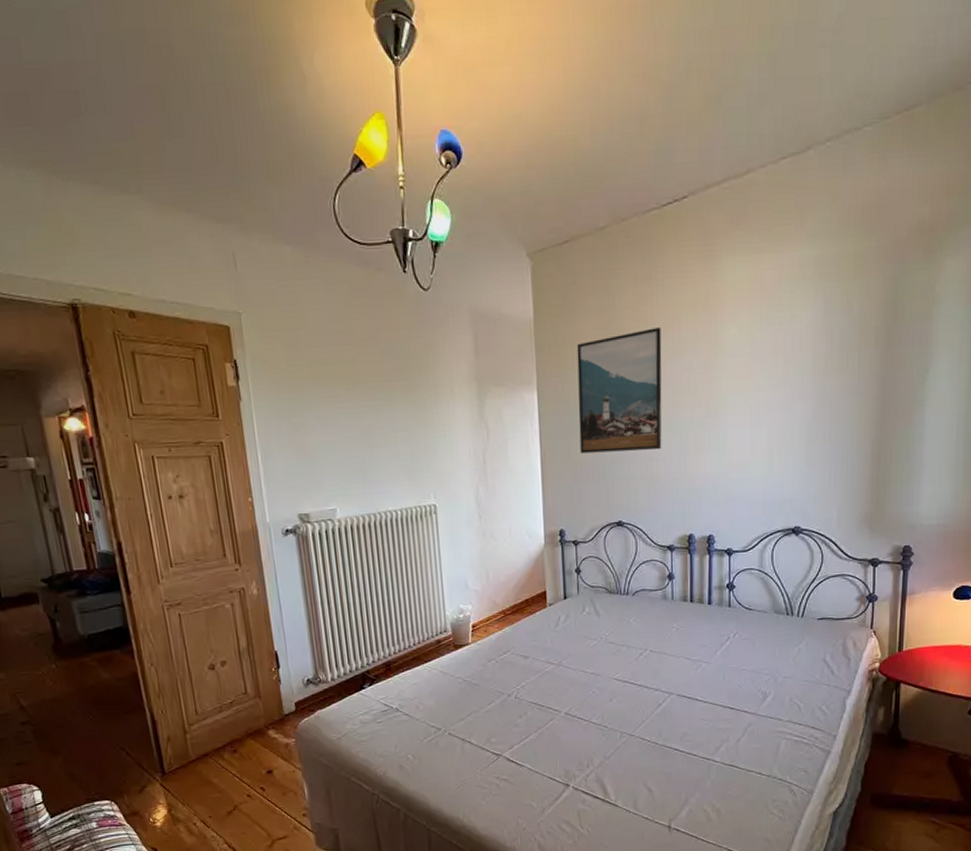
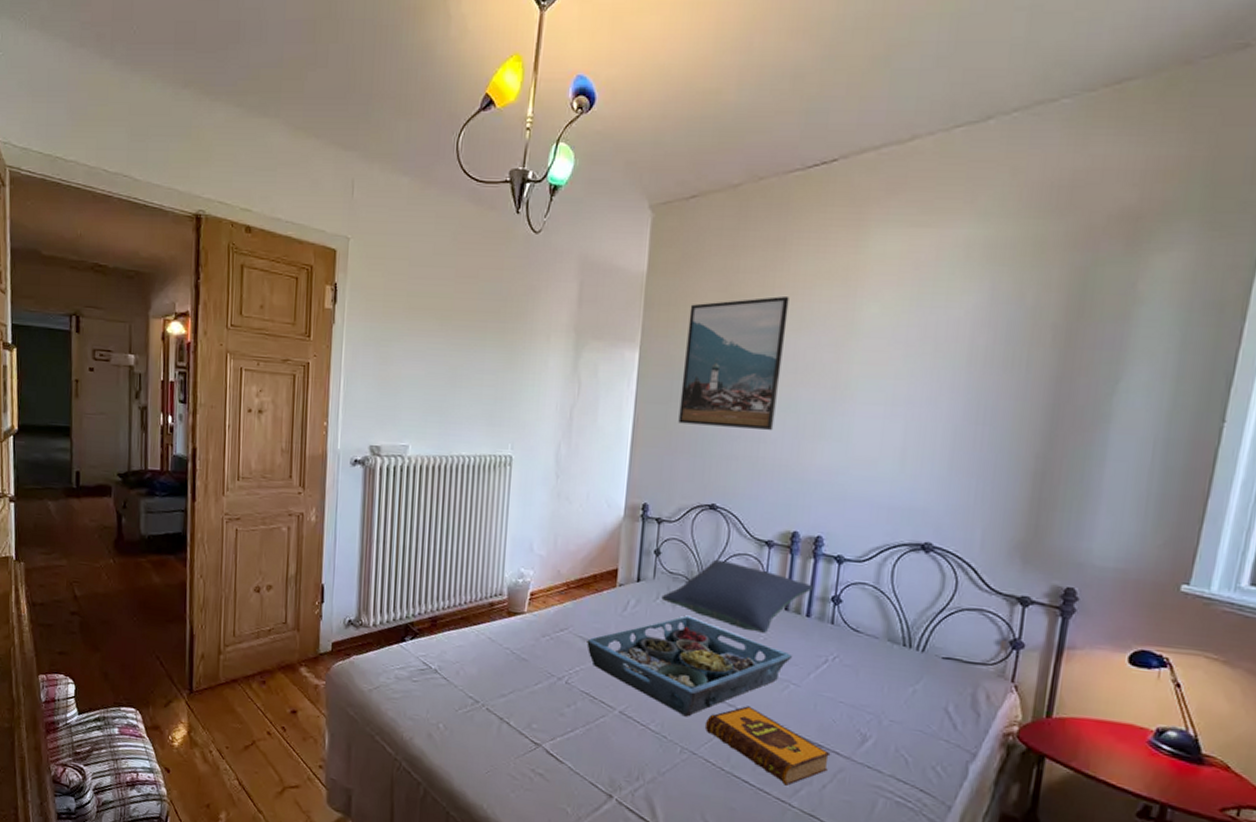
serving tray: none [528,621,701,707] -> present [587,615,792,717]
pillow: none [587,568,711,625] -> present [661,559,814,633]
hardback book: none [637,687,741,746] -> present [704,706,831,786]

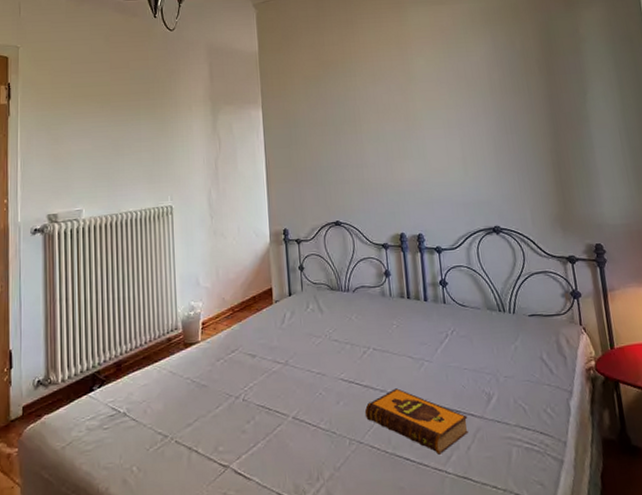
serving tray: present [587,615,792,717] -> none [256,318,421,410]
pillow: present [661,559,814,633] -> none [310,266,425,322]
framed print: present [678,296,789,431] -> none [294,59,371,161]

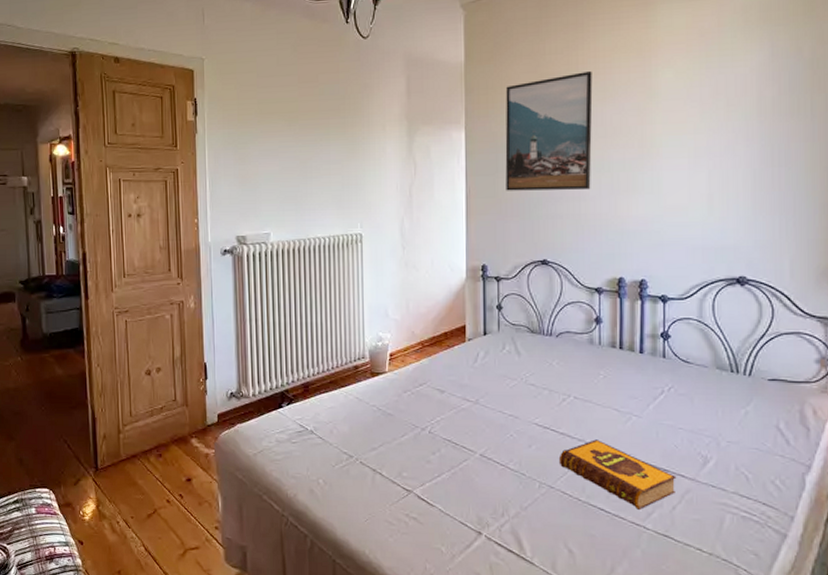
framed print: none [294,59,371,161] -> present [505,71,593,191]

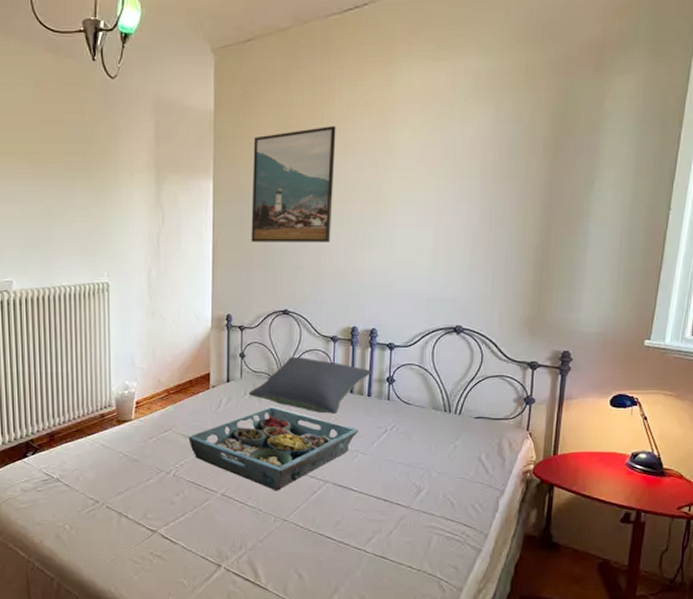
serving tray: none [444,362,631,454] -> present [189,406,358,491]
pillow: none [507,308,643,371] -> present [249,356,372,414]
hardback book: present [558,439,677,510] -> none [292,476,394,536]

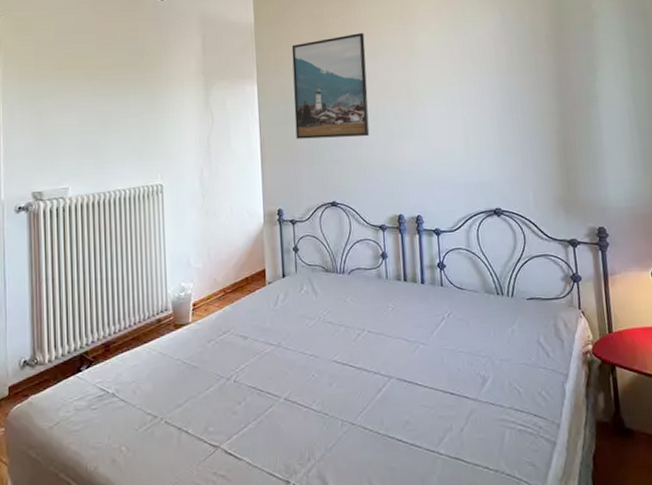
serving tray: present [189,406,358,491] -> none [248,300,417,392]
pillow: present [249,356,372,414] -> none [305,247,423,304]

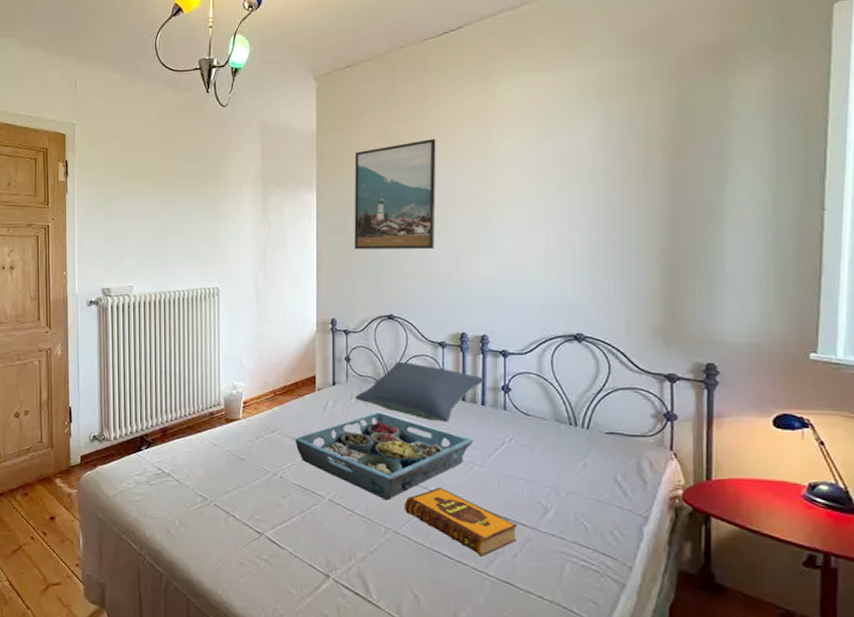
serving tray: none [248,300,417,392] -> present [295,411,473,501]
pillow: none [305,247,423,304] -> present [355,361,485,422]
hardback book: none [357,370,462,436] -> present [403,487,518,557]

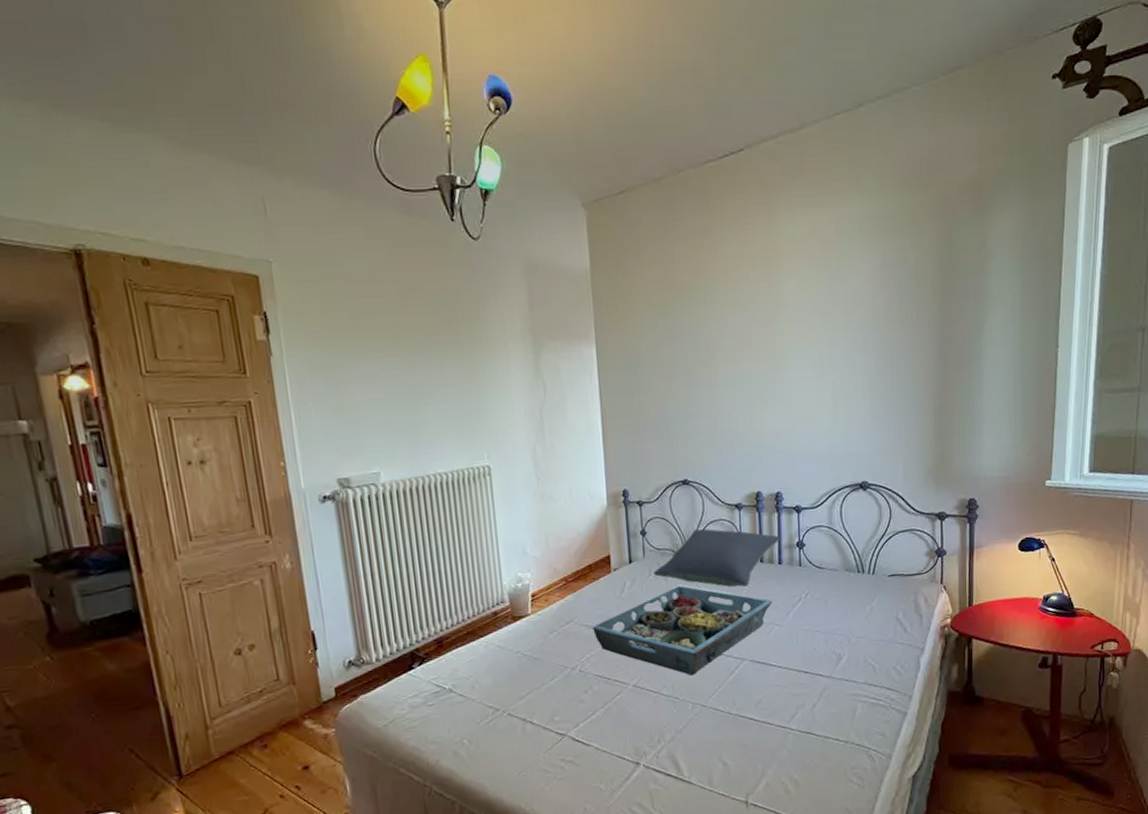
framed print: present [354,139,436,250] -> none [635,280,726,410]
hardback book: present [403,487,518,557] -> none [709,653,816,713]

